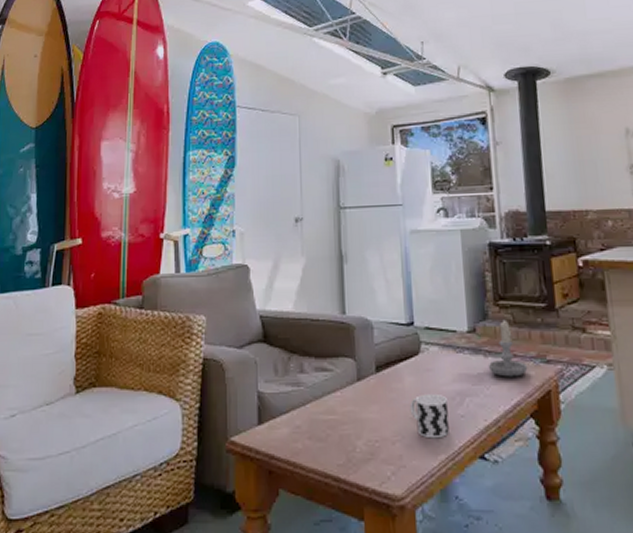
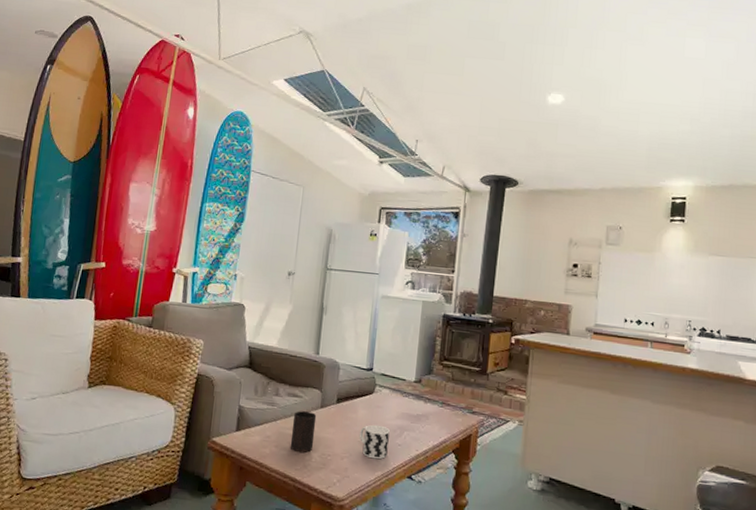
cup: none [325,388,356,441] -> present [290,411,317,453]
candle: present [488,319,528,377] -> none [426,376,457,421]

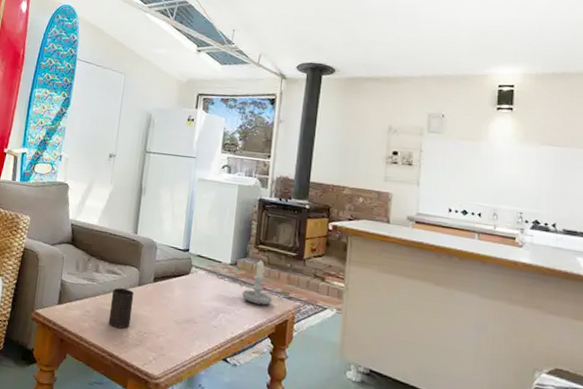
cup: present [359,424,390,460] -> none [175,305,205,340]
candle: none [426,376,457,421] -> present [241,260,273,305]

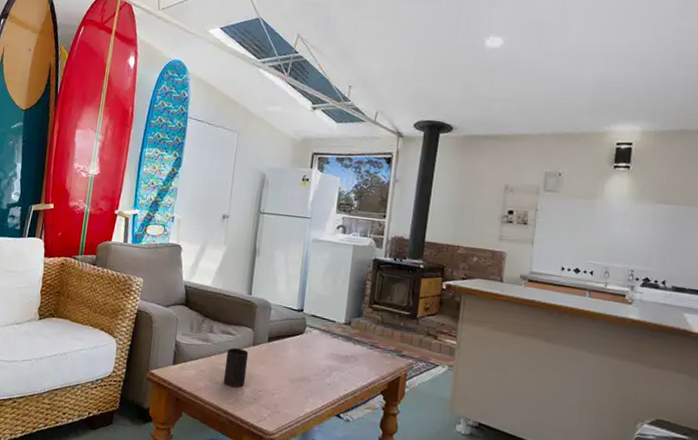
candle: present [241,260,273,305] -> none [355,319,386,363]

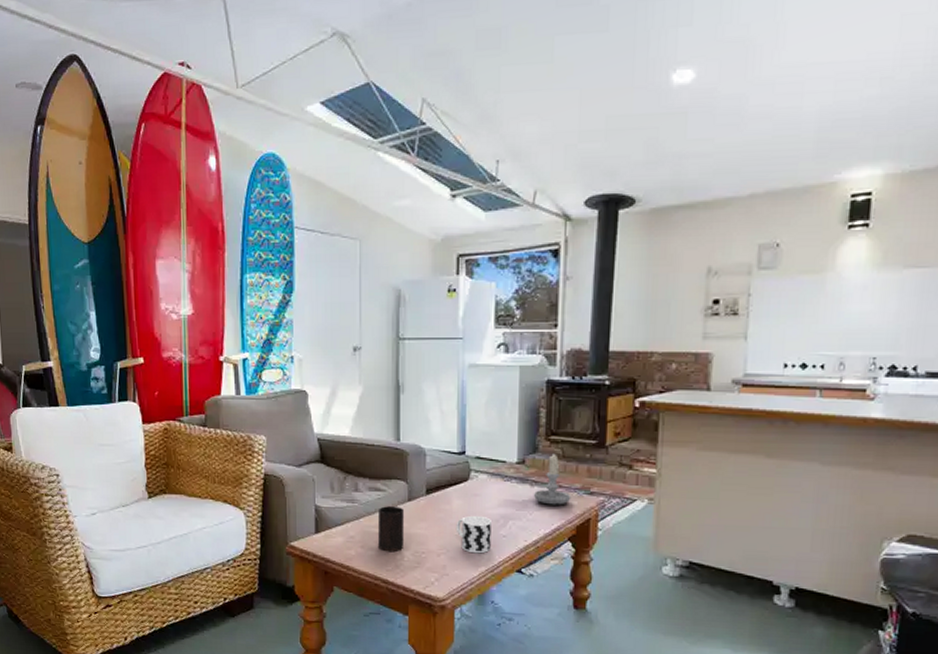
cup: none [289,363,319,397] -> present [455,515,491,554]
candle: none [355,319,386,363] -> present [533,453,571,505]

